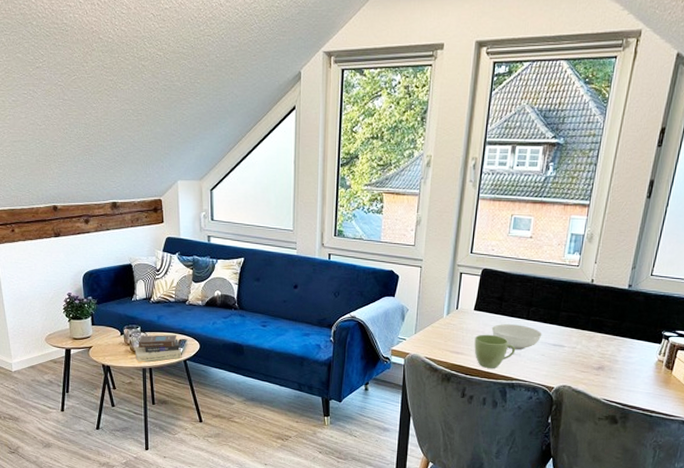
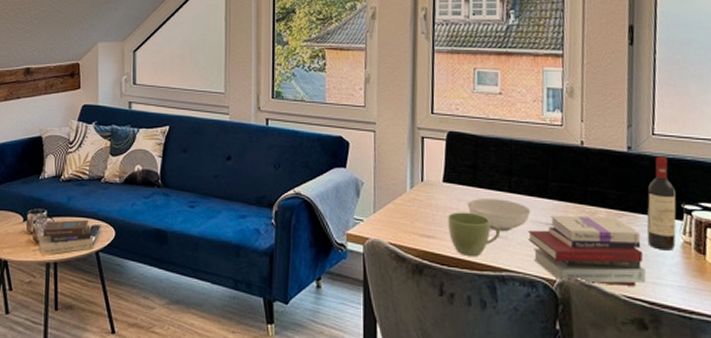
books: none [537,338,625,392] -> present [528,215,646,286]
wine bottle: none [629,293,660,367] -> present [646,156,677,251]

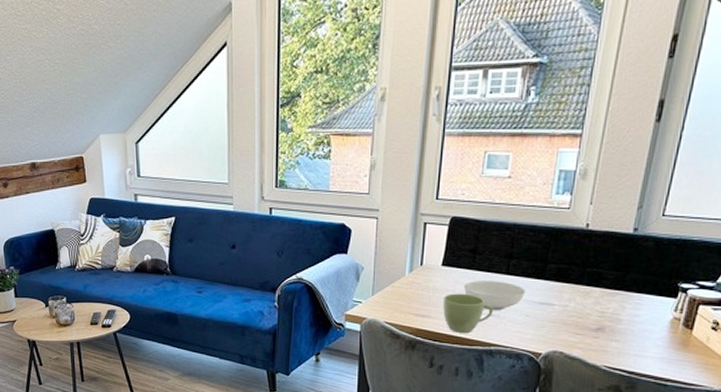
books: present [38,220,94,255] -> none [60,305,111,336]
books: present [528,215,646,286] -> none [520,295,631,358]
wine bottle: present [646,156,677,251] -> none [637,237,675,326]

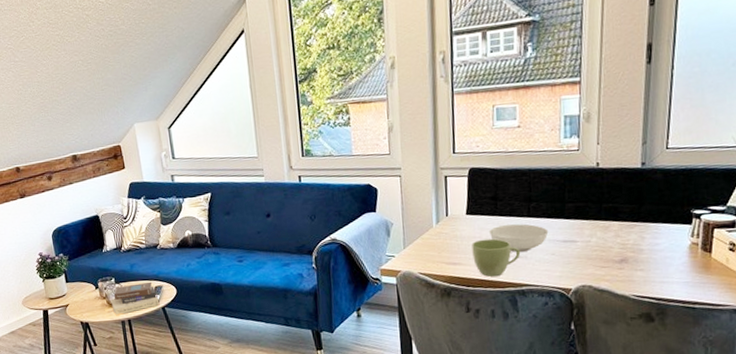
books: none [60,305,111,336] -> present [111,282,160,315]

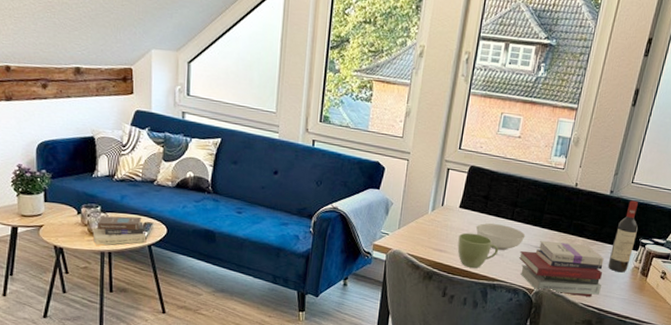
books: none [546,228,654,289] -> present [519,240,604,297]
wine bottle: none [656,167,686,253] -> present [608,200,638,273]

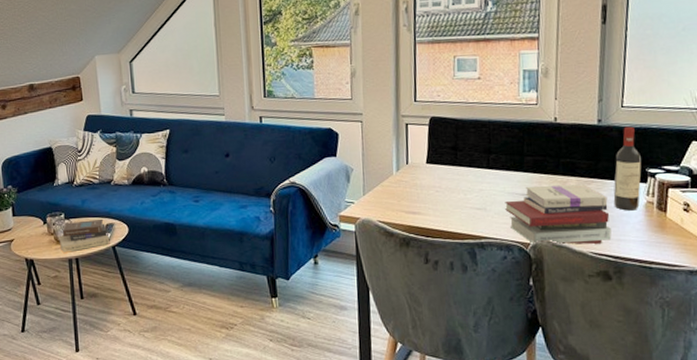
cup: present [457,232,499,268] -> none [431,189,480,227]
bowl: present [475,223,526,250] -> none [448,175,508,204]

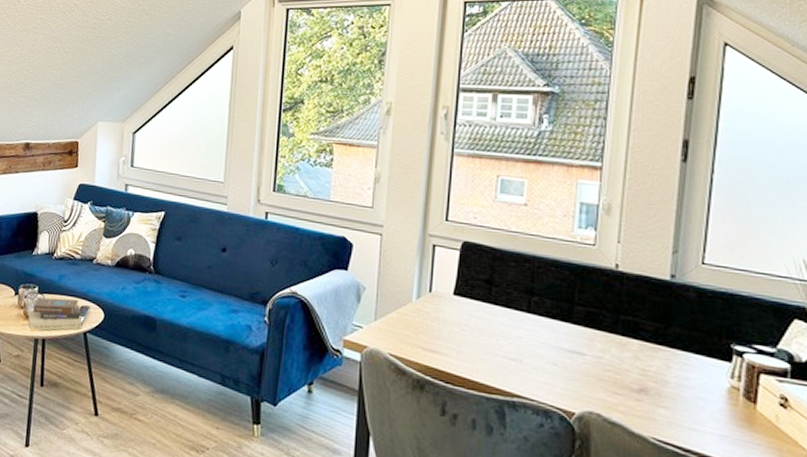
books: present [505,184,612,244] -> none [546,341,681,429]
wine bottle: present [613,126,642,211] -> none [686,288,725,395]

